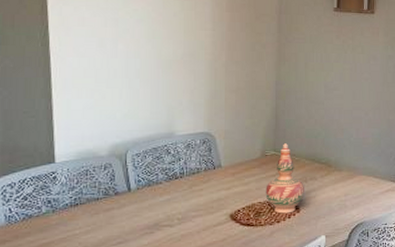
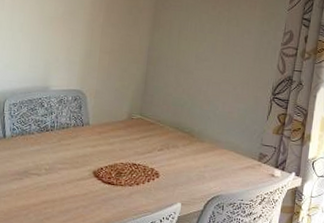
decorative vase: present [265,143,304,214] -> none [128,109,166,177]

